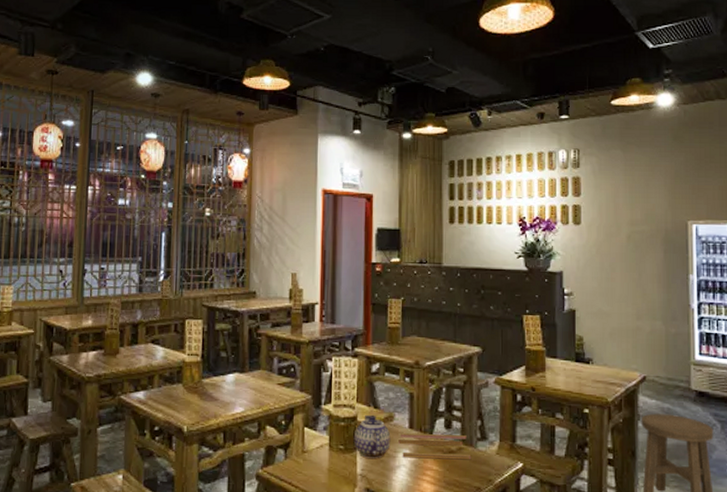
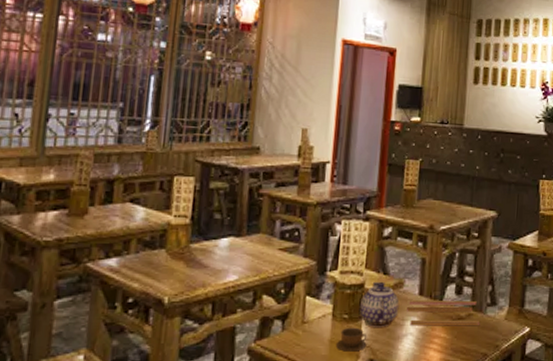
teacup: none [335,457,363,481] -> present [337,327,368,352]

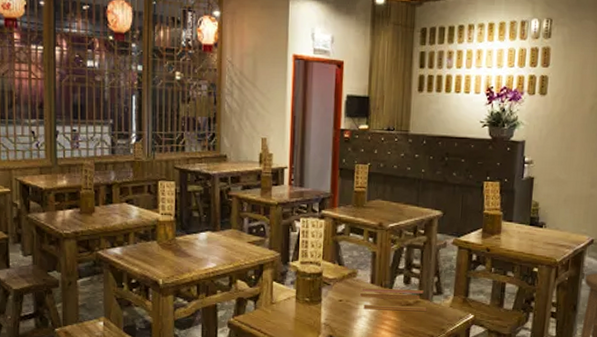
teacup: present [337,327,368,352] -> none [301,308,327,329]
teapot: present [359,281,400,329] -> none [318,270,354,311]

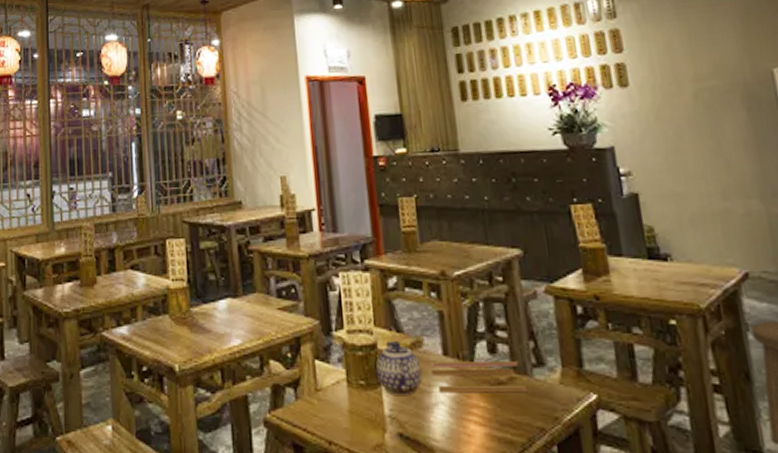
teapot: none [318,270,354,311] -> present [375,340,423,396]

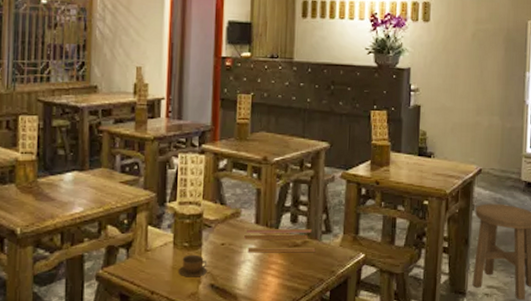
teacup: none [357,395,392,424] -> present [179,254,208,277]
teapot: present [375,340,423,396] -> none [198,211,237,256]

